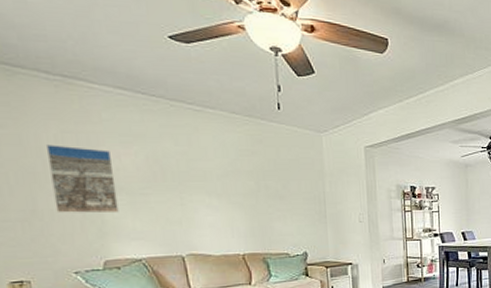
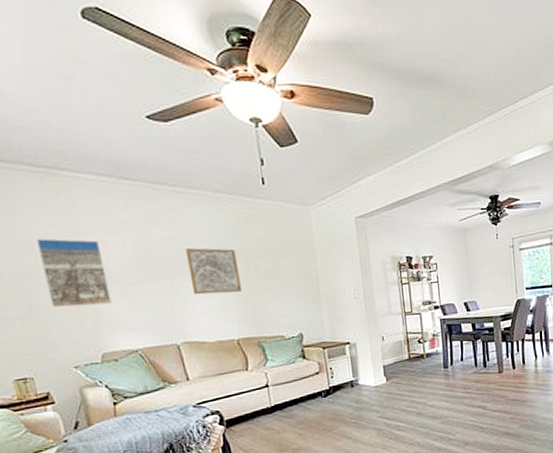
wall art: none [197,165,250,210] -> present [185,248,241,295]

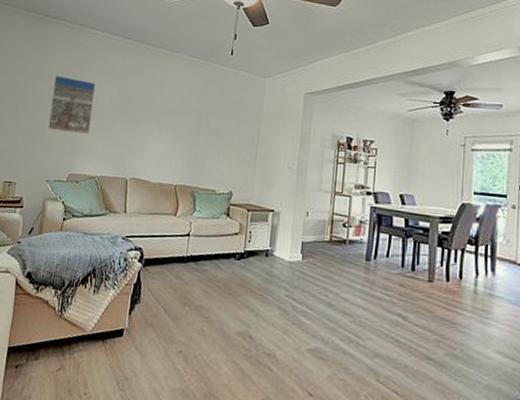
wall art: present [185,248,241,295] -> none [151,99,194,144]

